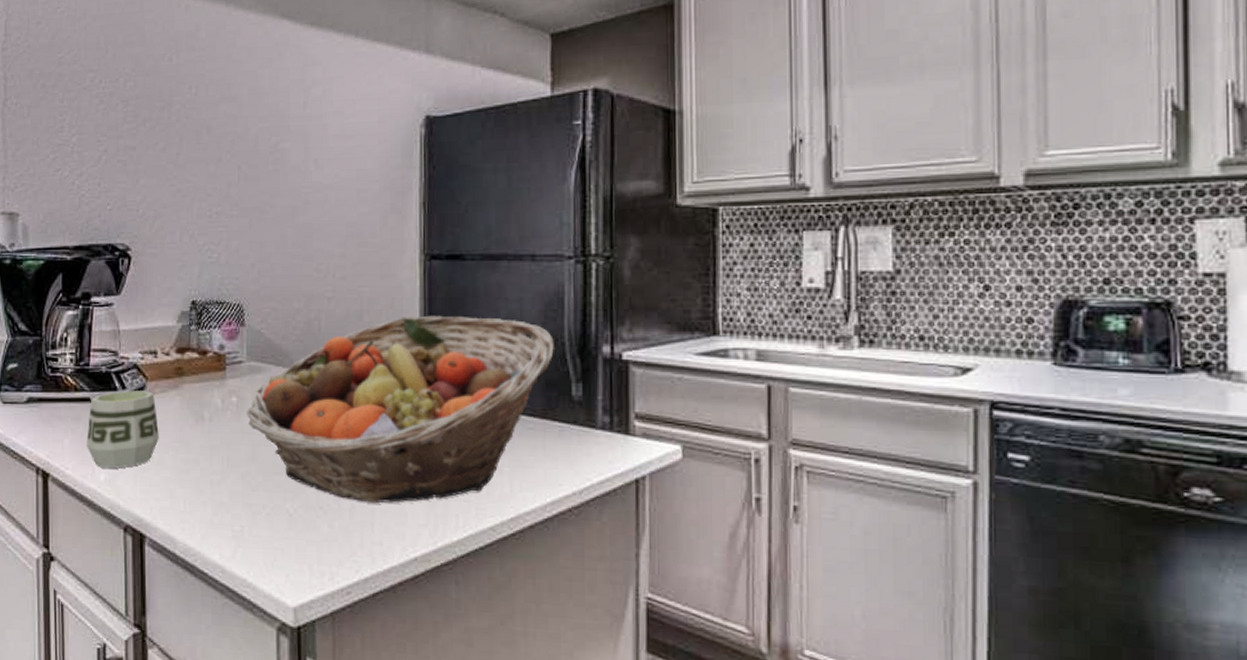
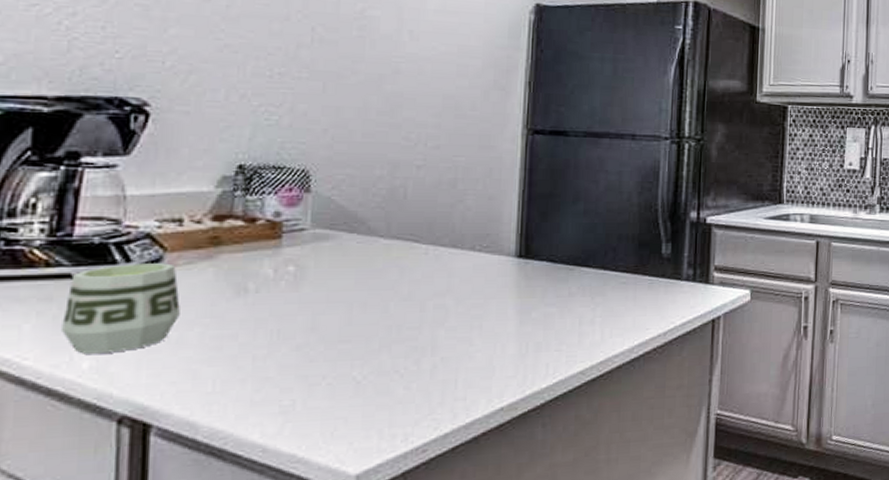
fruit basket: present [247,315,554,504] -> none [308,184,648,362]

